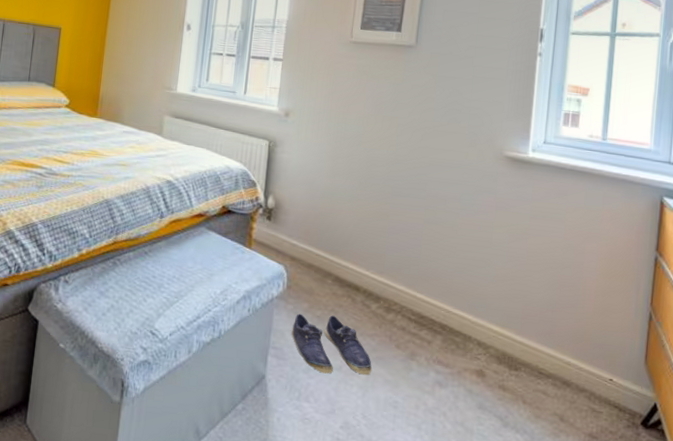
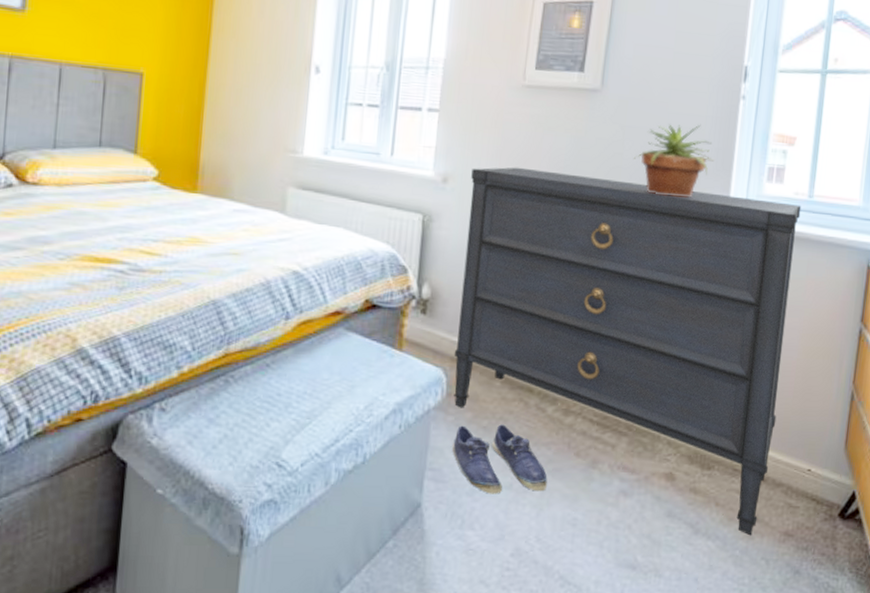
dresser: none [293,105,596,434] -> present [454,167,802,536]
potted plant: none [443,75,516,136] -> present [633,124,715,198]

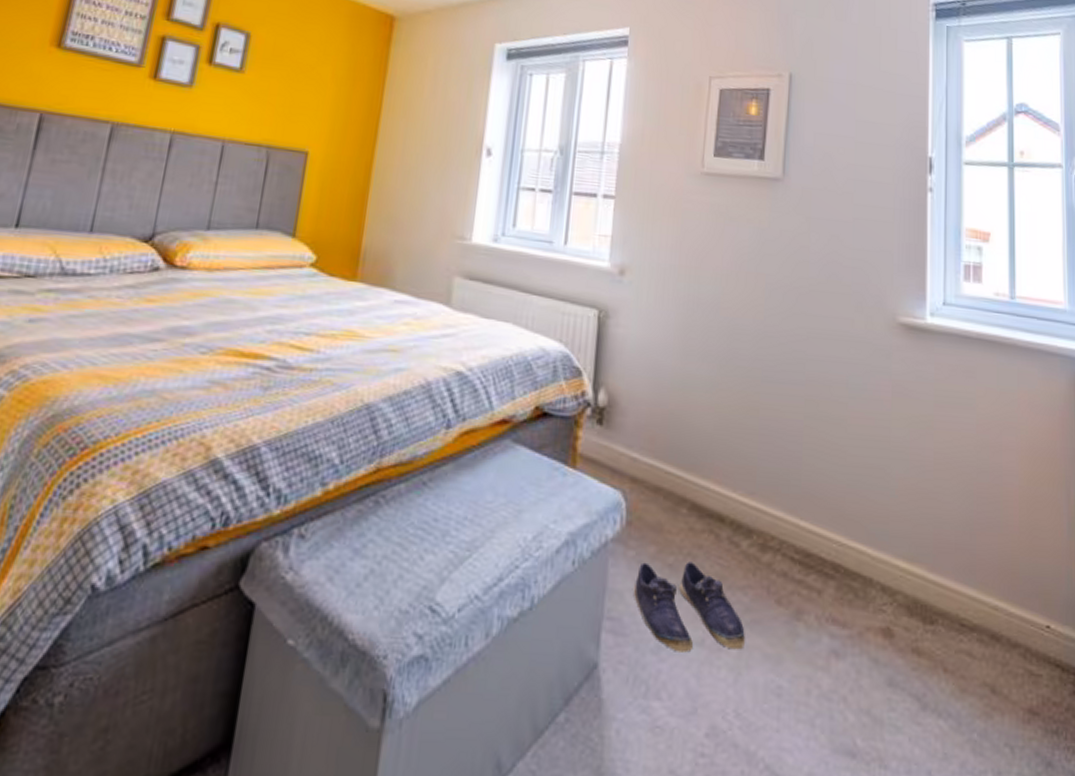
dresser: present [454,167,802,536] -> none [634,259,1004,714]
potted plant: present [633,124,715,198] -> none [820,216,907,296]

